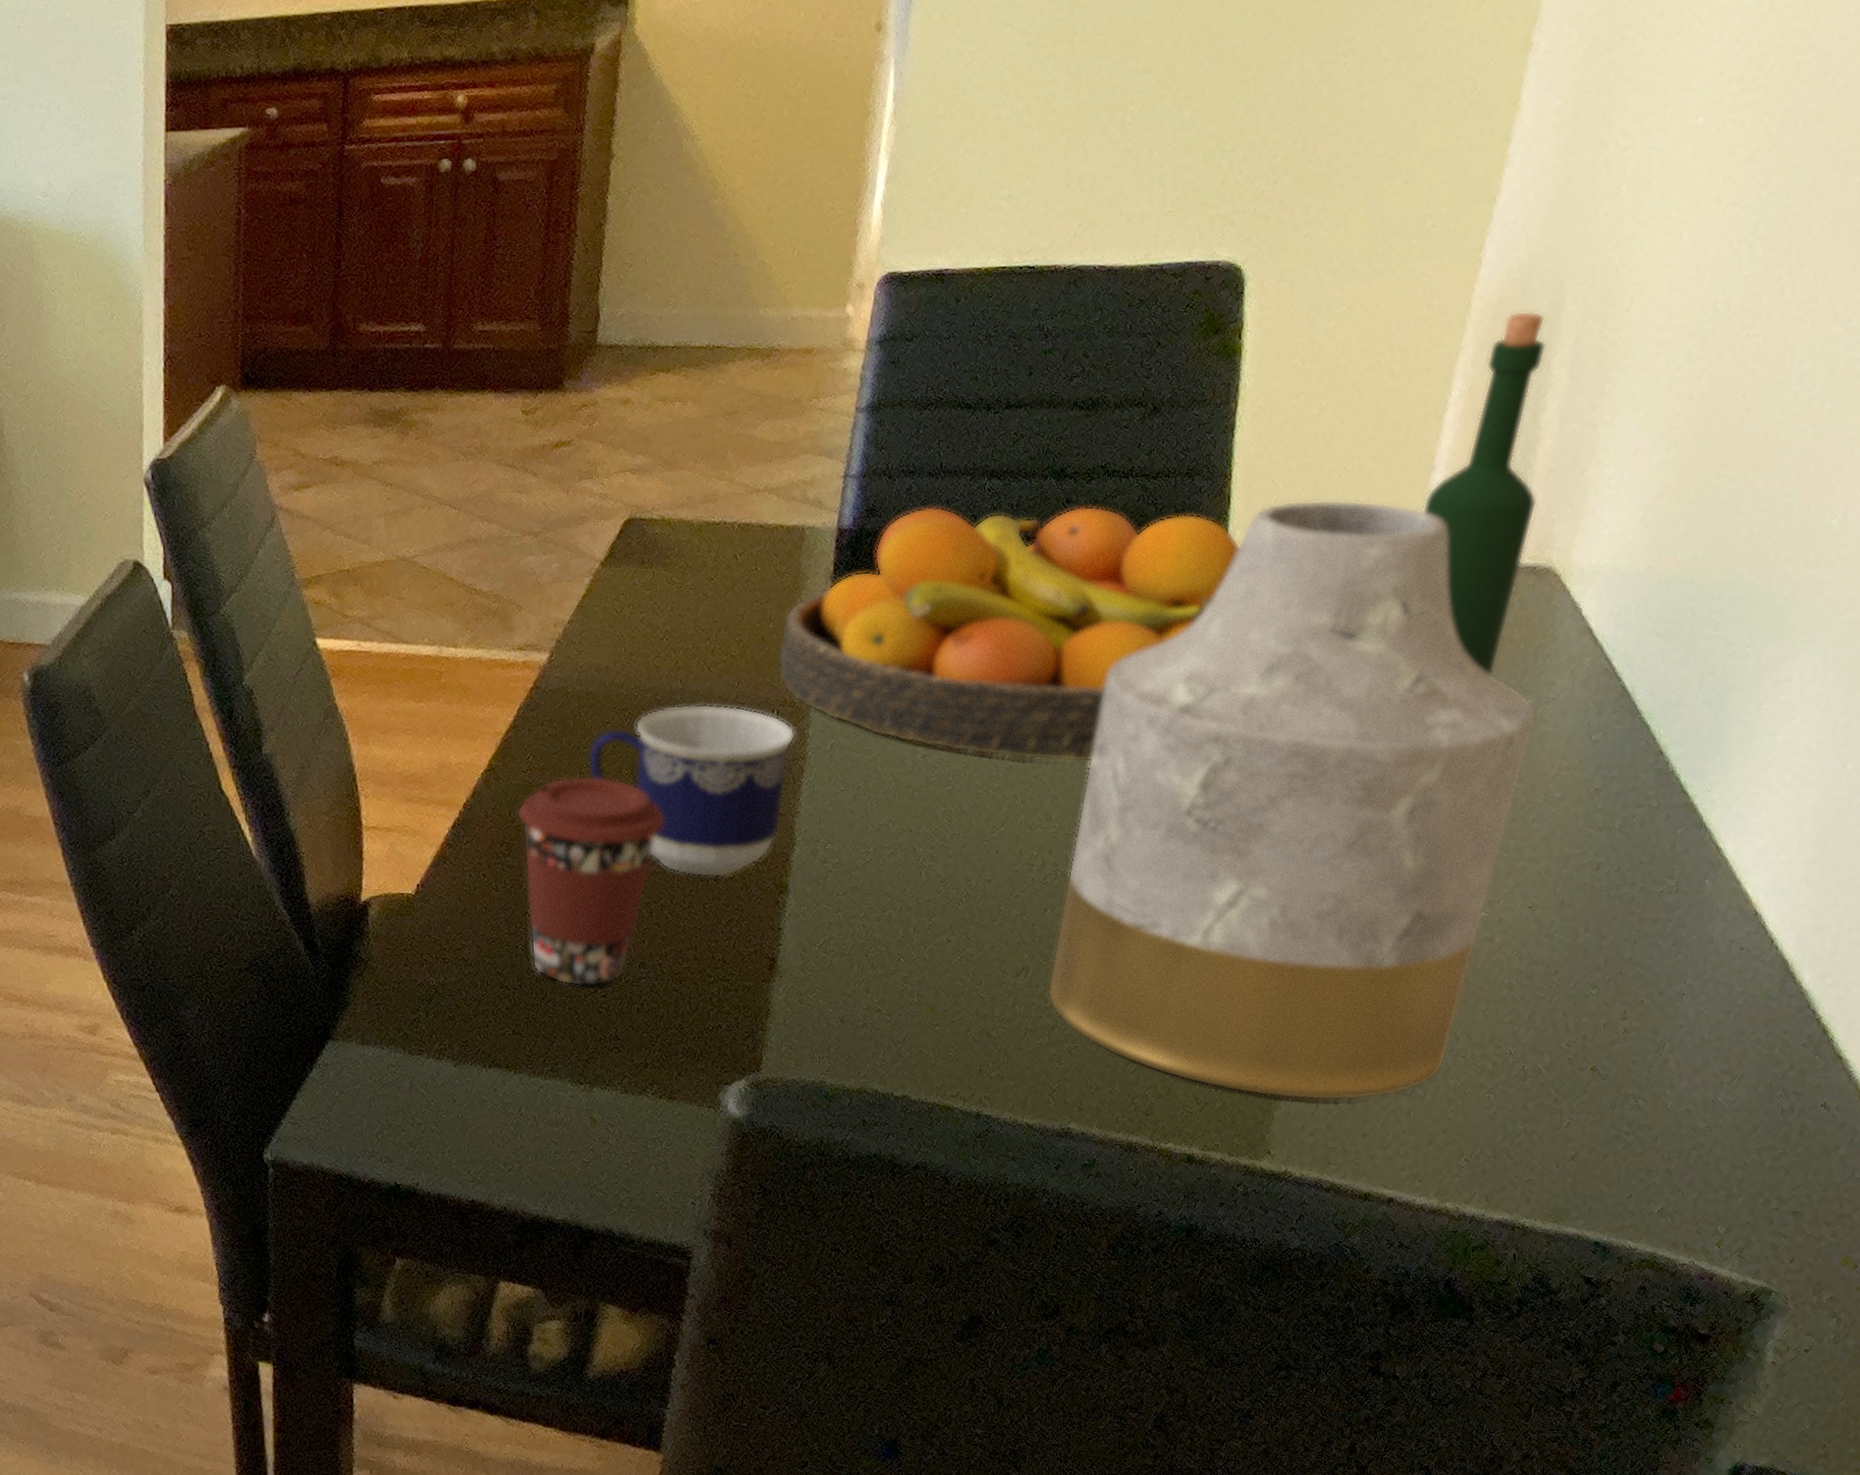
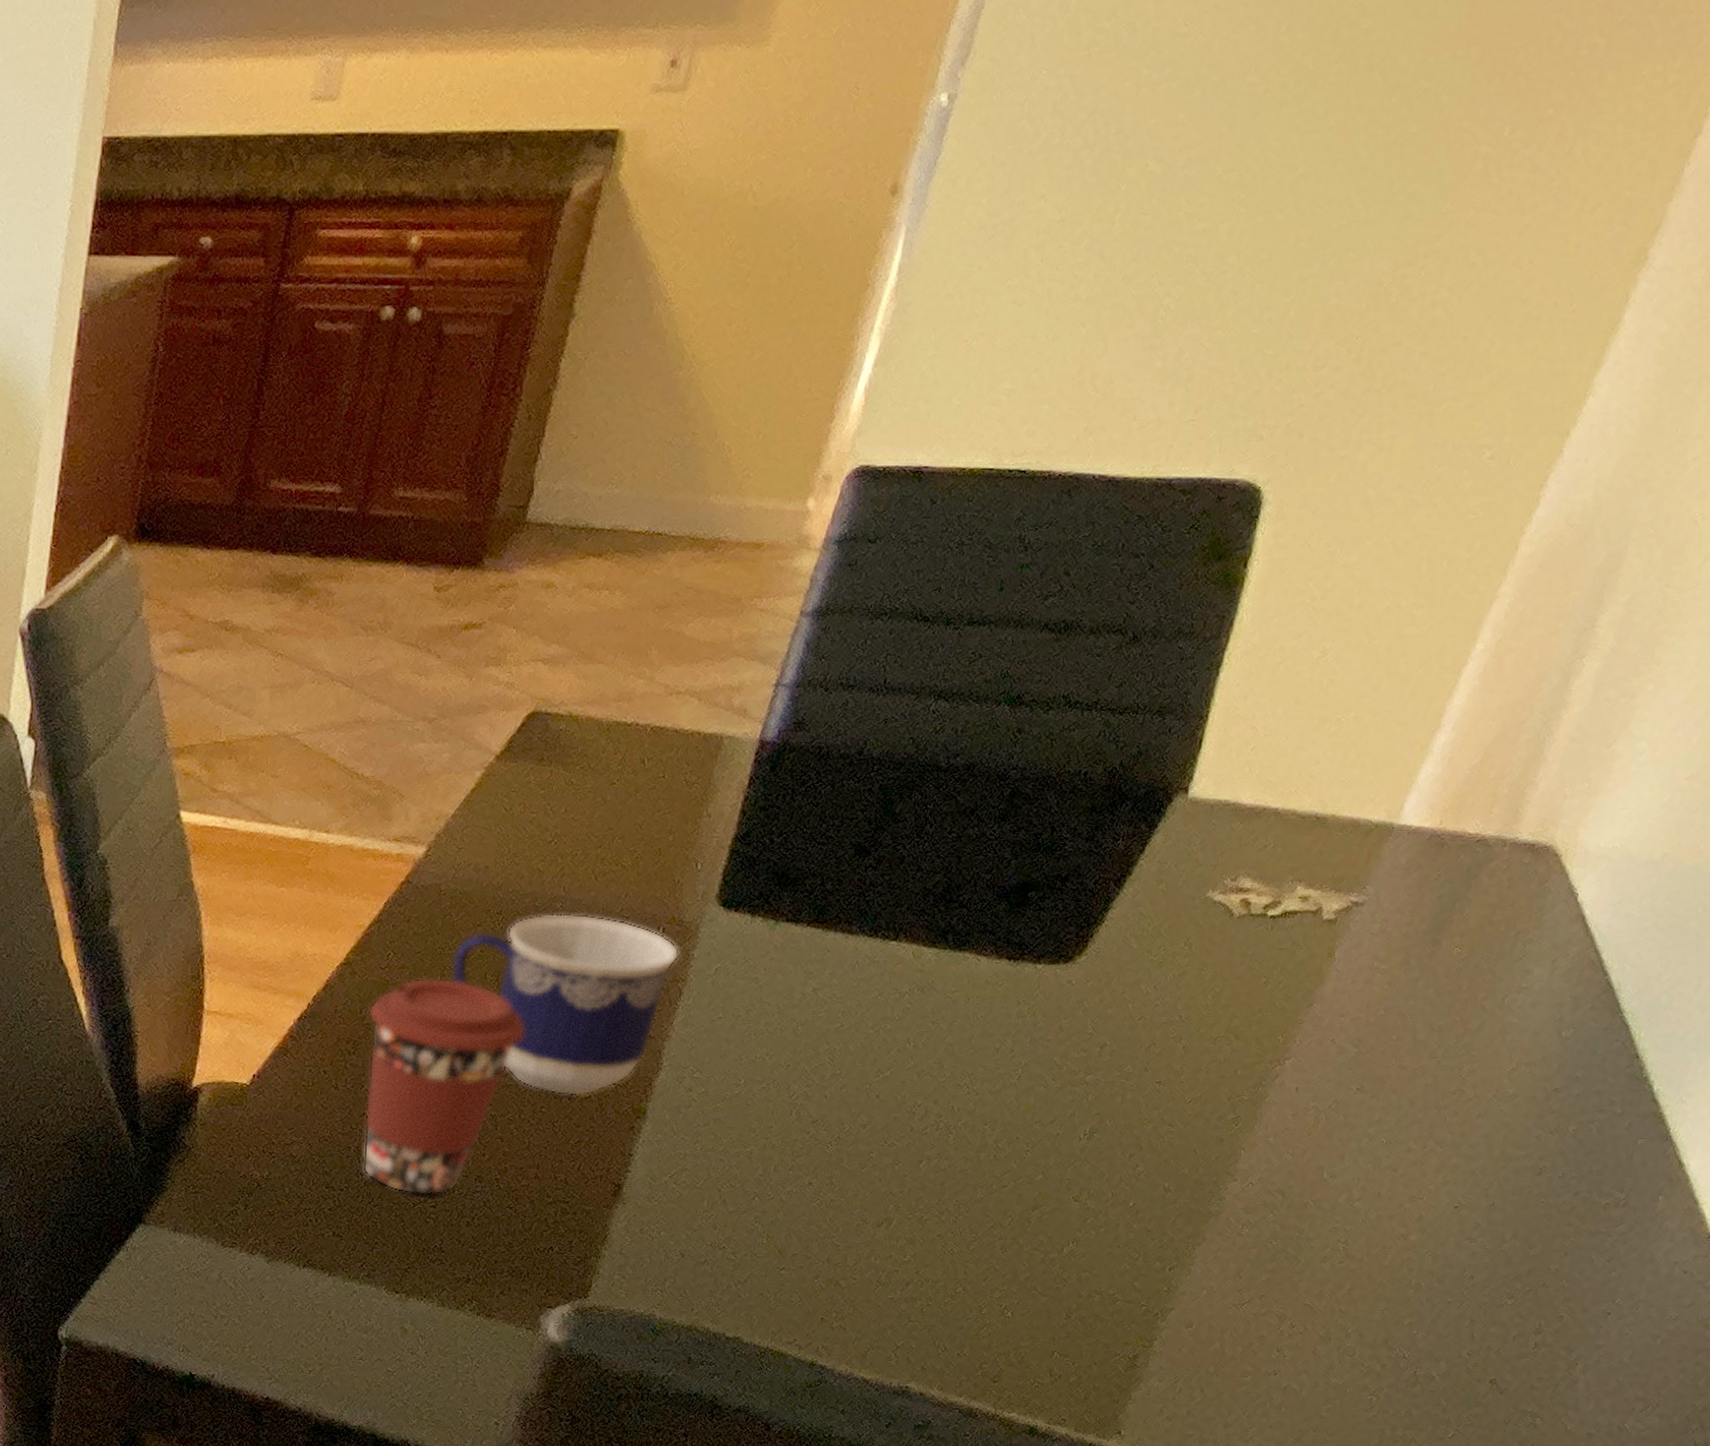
fruit bowl: present [778,506,1239,763] -> none [669,725,1203,1011]
vase: present [1047,499,1536,1101] -> none [907,750,1504,1388]
wine bottle: present [1421,310,1547,676] -> none [1416,560,1601,957]

